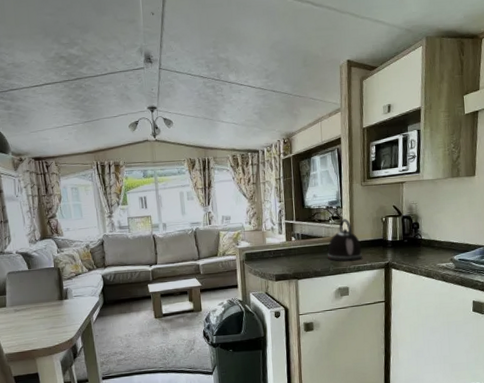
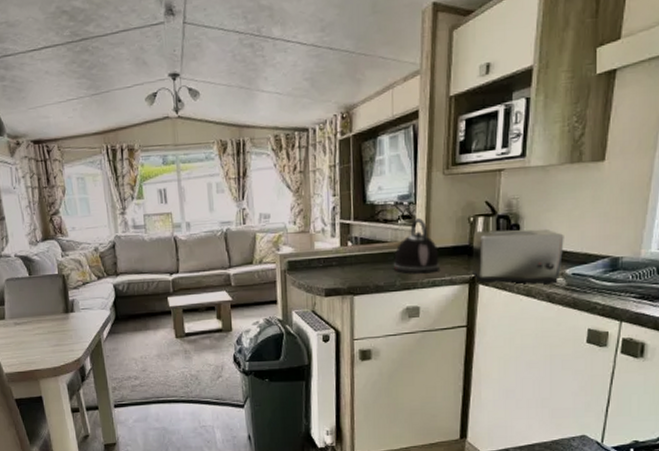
toaster: none [385,226,452,268] -> present [471,229,564,284]

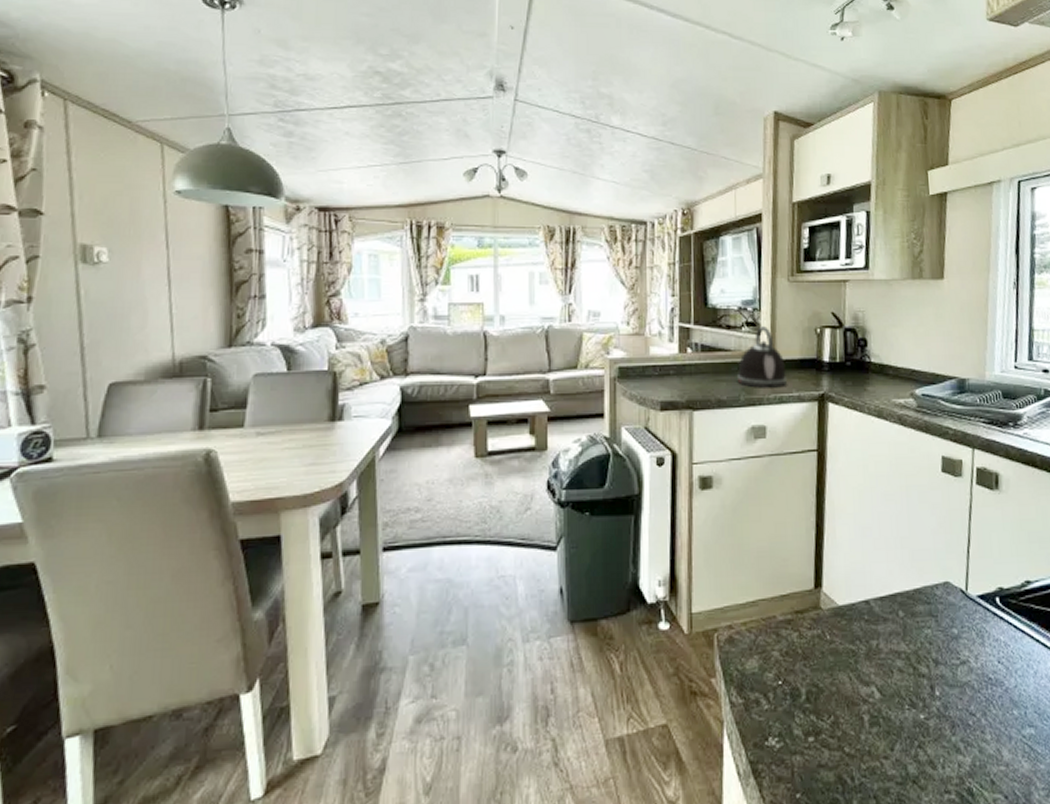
toaster: present [471,229,564,284] -> none [819,344,912,404]

